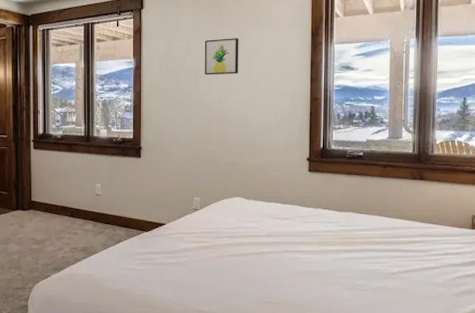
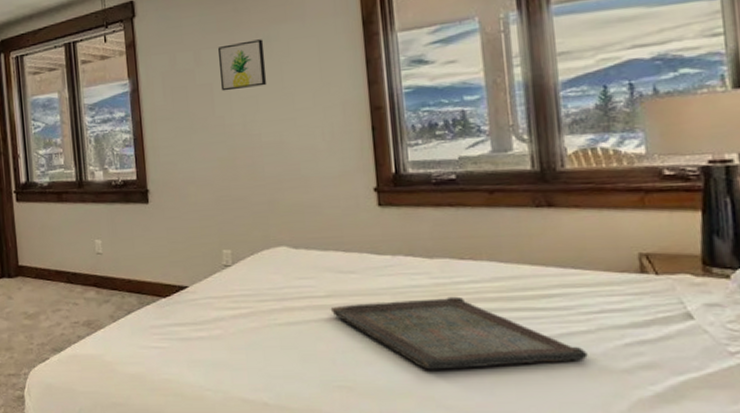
serving tray: none [268,240,433,292] -> present [330,296,588,370]

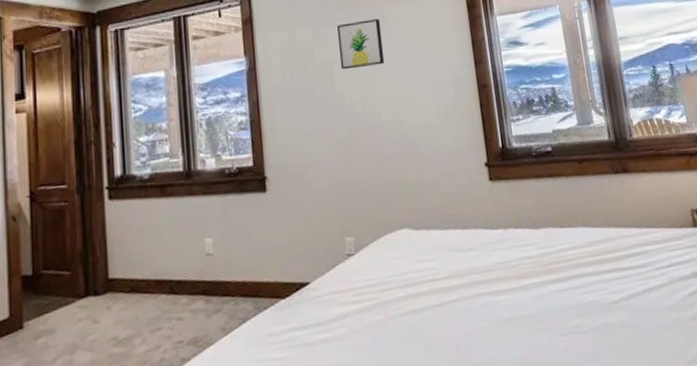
serving tray: present [330,296,588,370] -> none [452,264,665,343]

